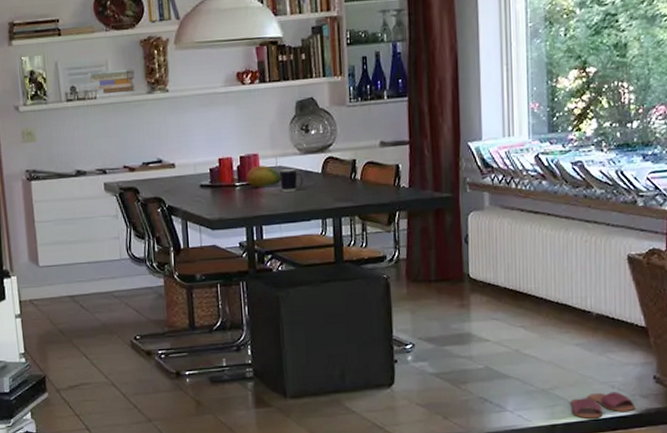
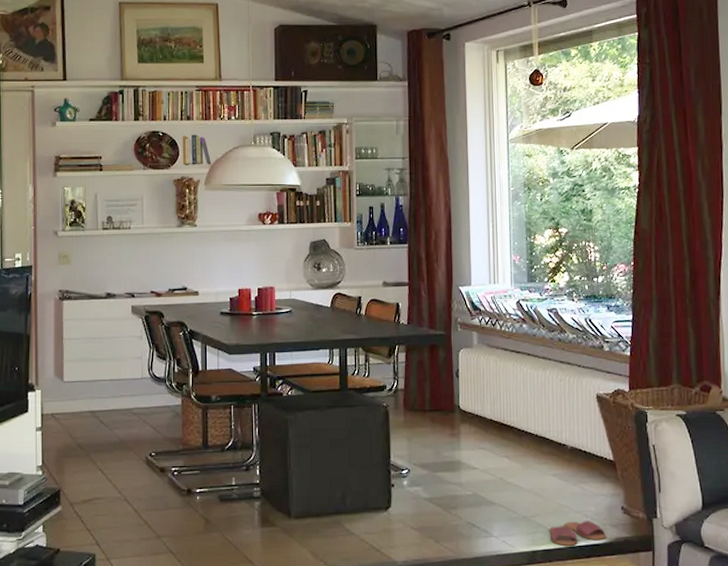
books: present [87,68,135,94] -> none [124,204,166,225]
fruit: present [246,166,281,188] -> none [262,298,294,318]
mug: present [279,169,303,192] -> none [293,302,314,322]

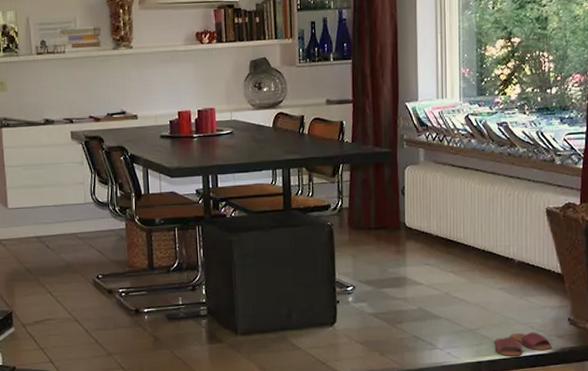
books: none [124,204,166,225] -> present [57,26,101,49]

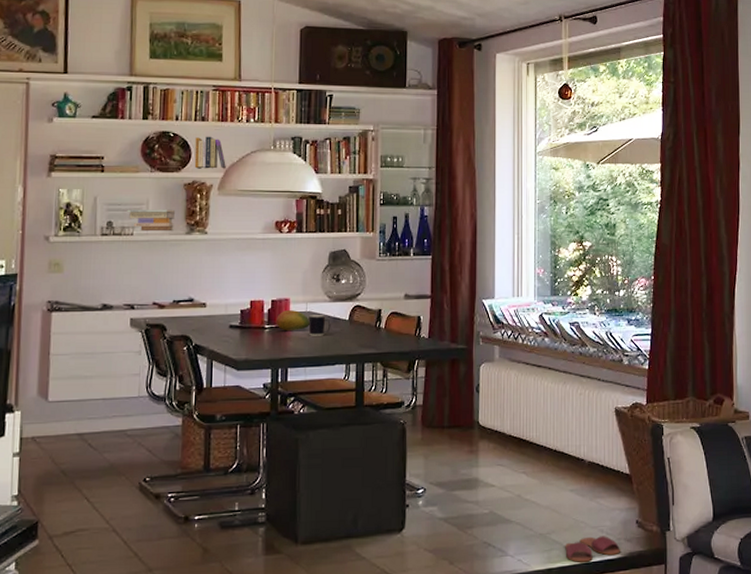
fruit: none [203,119,235,140] -> present [275,310,310,332]
mug: none [234,123,256,144] -> present [308,315,331,336]

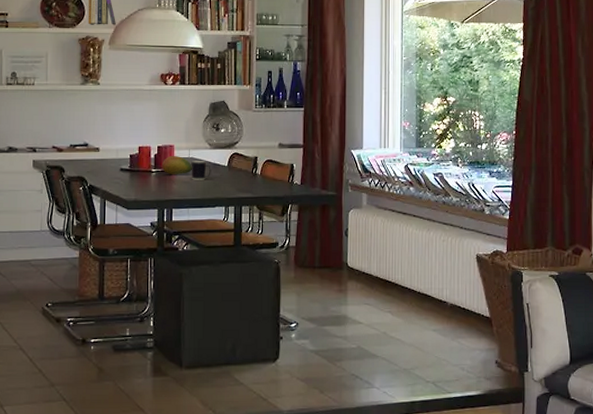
books: present [127,209,175,232] -> none [28,61,71,82]
slippers: present [565,536,620,562] -> none [428,374,480,397]

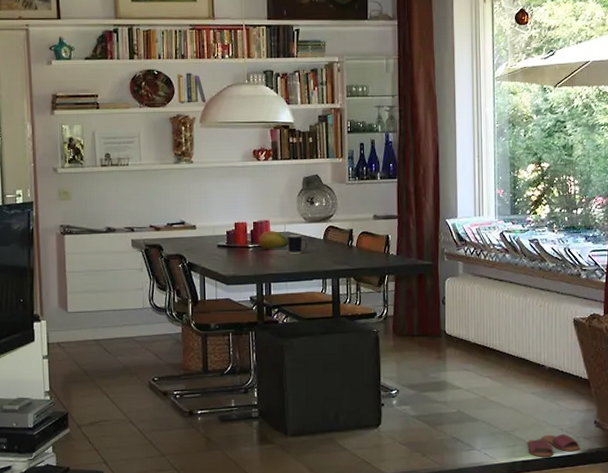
slippers: none [428,374,480,397] -> present [528,434,579,457]

